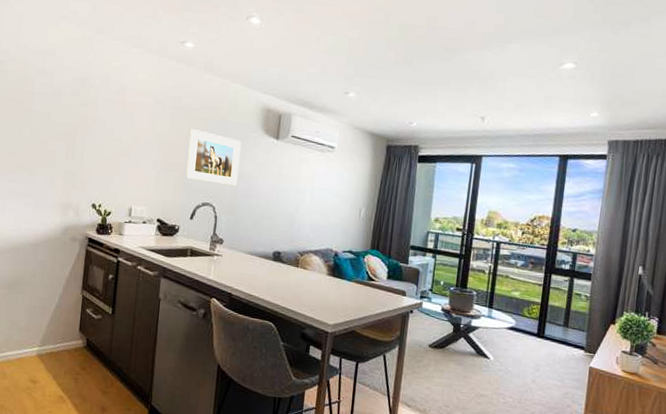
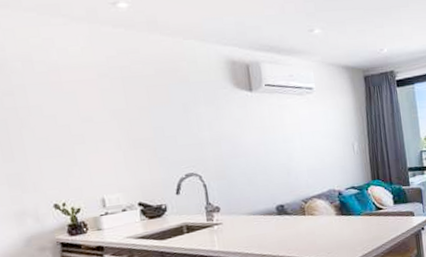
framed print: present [185,128,241,186] -> none [149,97,219,153]

